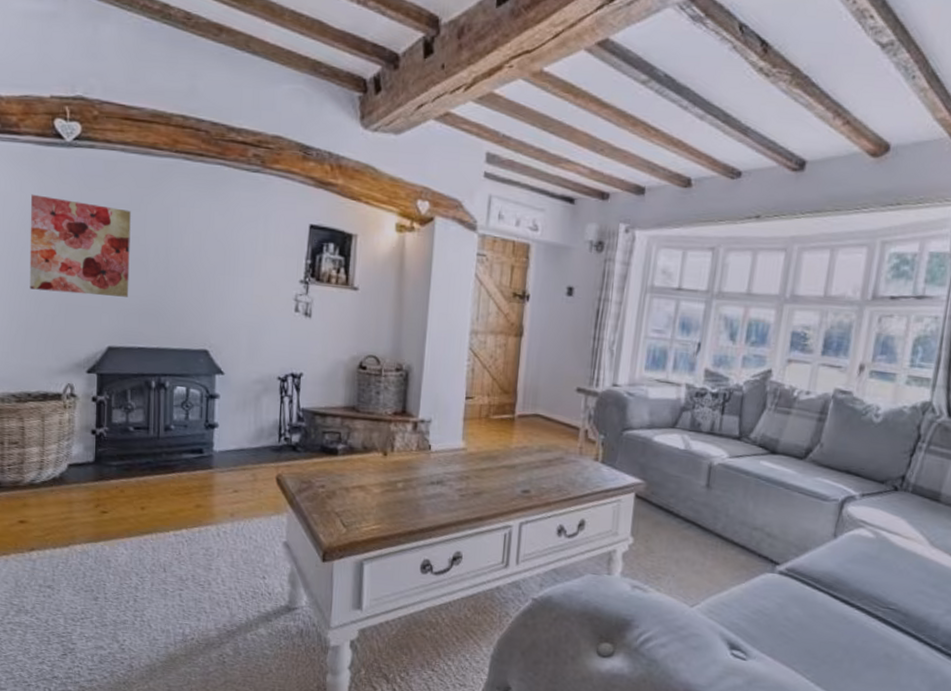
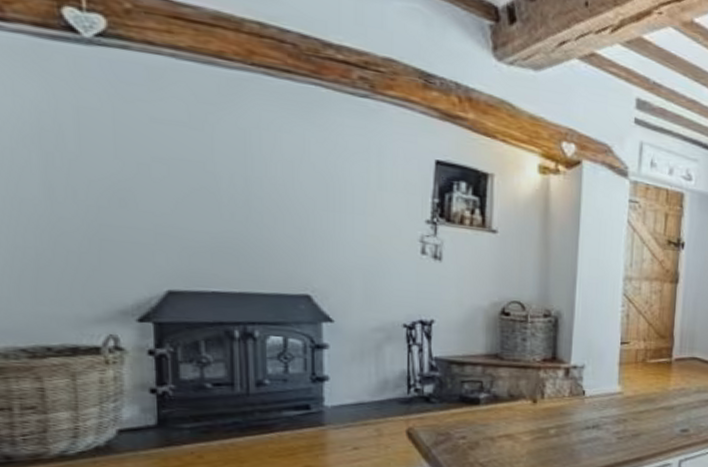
wall art: present [29,194,131,297] -> none [30,99,194,233]

